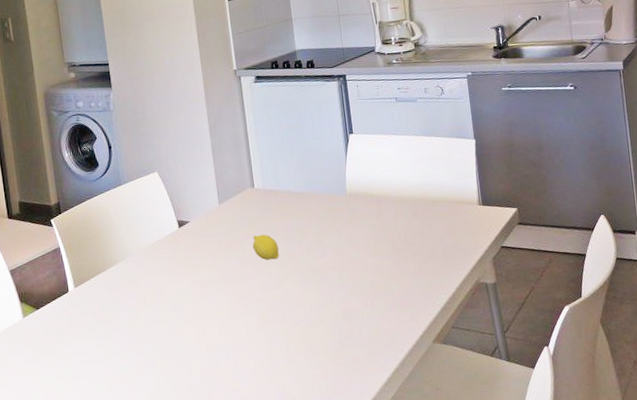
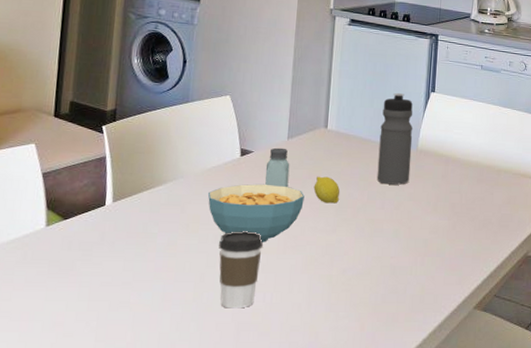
cereal bowl: none [157,249,247,306] -> present [208,184,305,242]
coffee cup: none [176,296,219,371] -> present [219,231,263,309]
saltshaker: none [203,213,229,252] -> present [265,147,290,188]
water bottle: none [304,140,345,233] -> present [376,92,413,185]

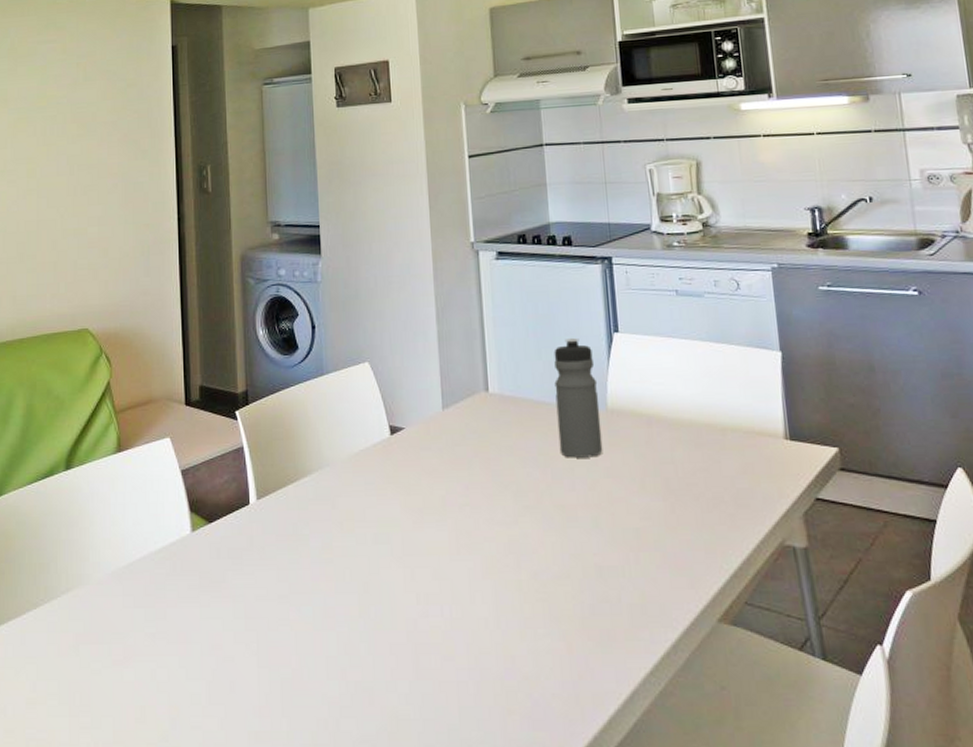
cereal bowl: present [208,184,305,242] -> none [360,467,473,541]
coffee cup: present [219,231,263,309] -> none [380,527,432,626]
saltshaker: present [265,147,290,188] -> none [421,420,452,471]
fruit: present [313,176,340,204] -> none [482,453,516,488]

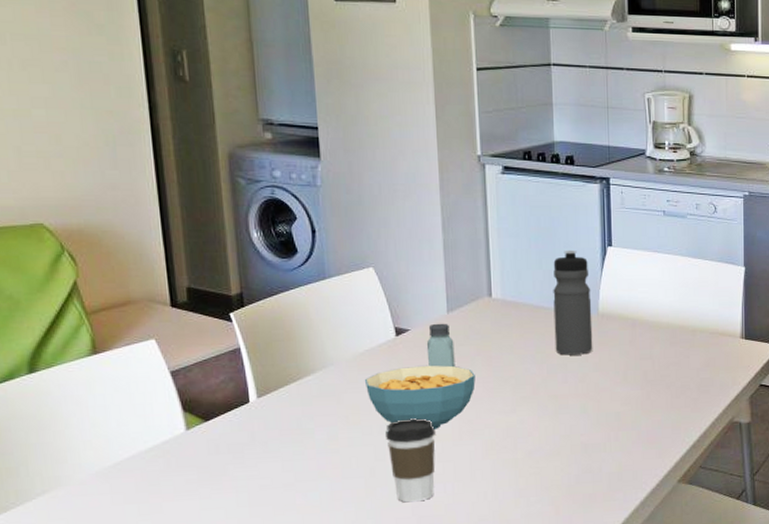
cereal bowl: none [360,467,473,541] -> present [365,365,476,429]
coffee cup: none [380,527,432,626] -> present [386,418,436,503]
saltshaker: none [421,420,452,471] -> present [426,323,455,368]

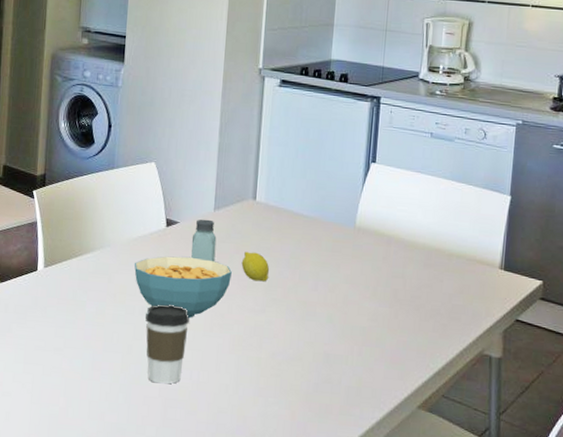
fruit: none [484,351,515,382] -> present [241,251,269,282]
water bottle: present [553,249,593,356] -> none [309,162,351,266]

